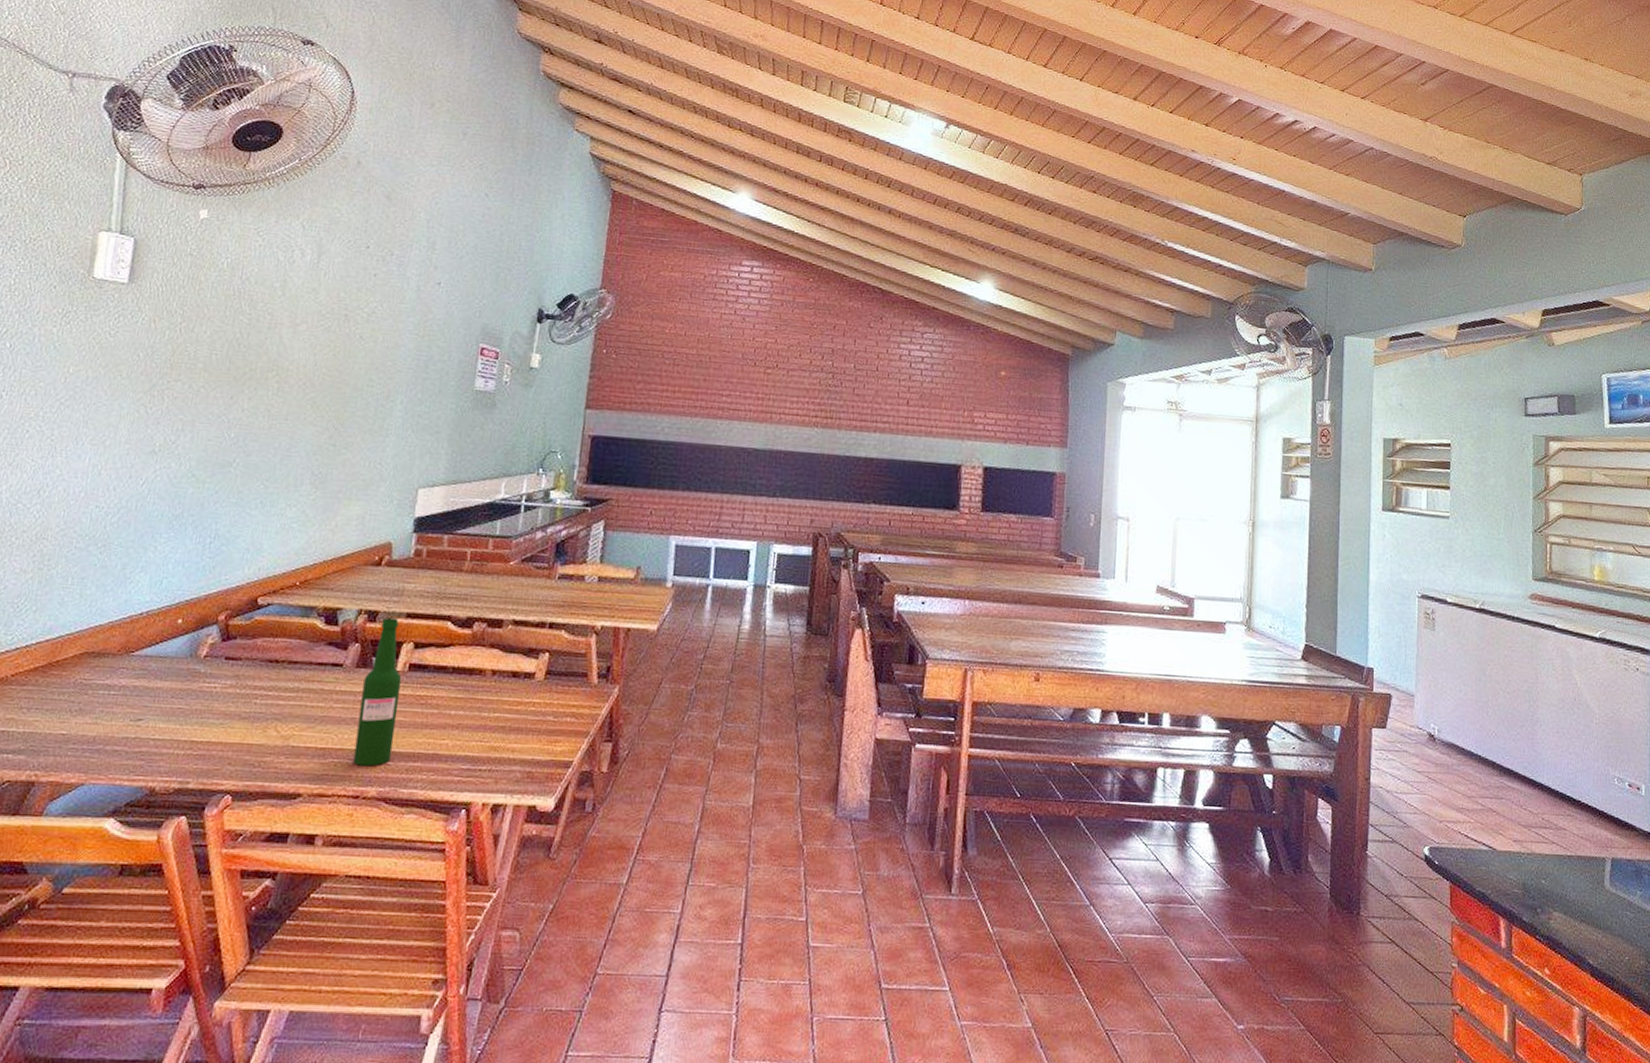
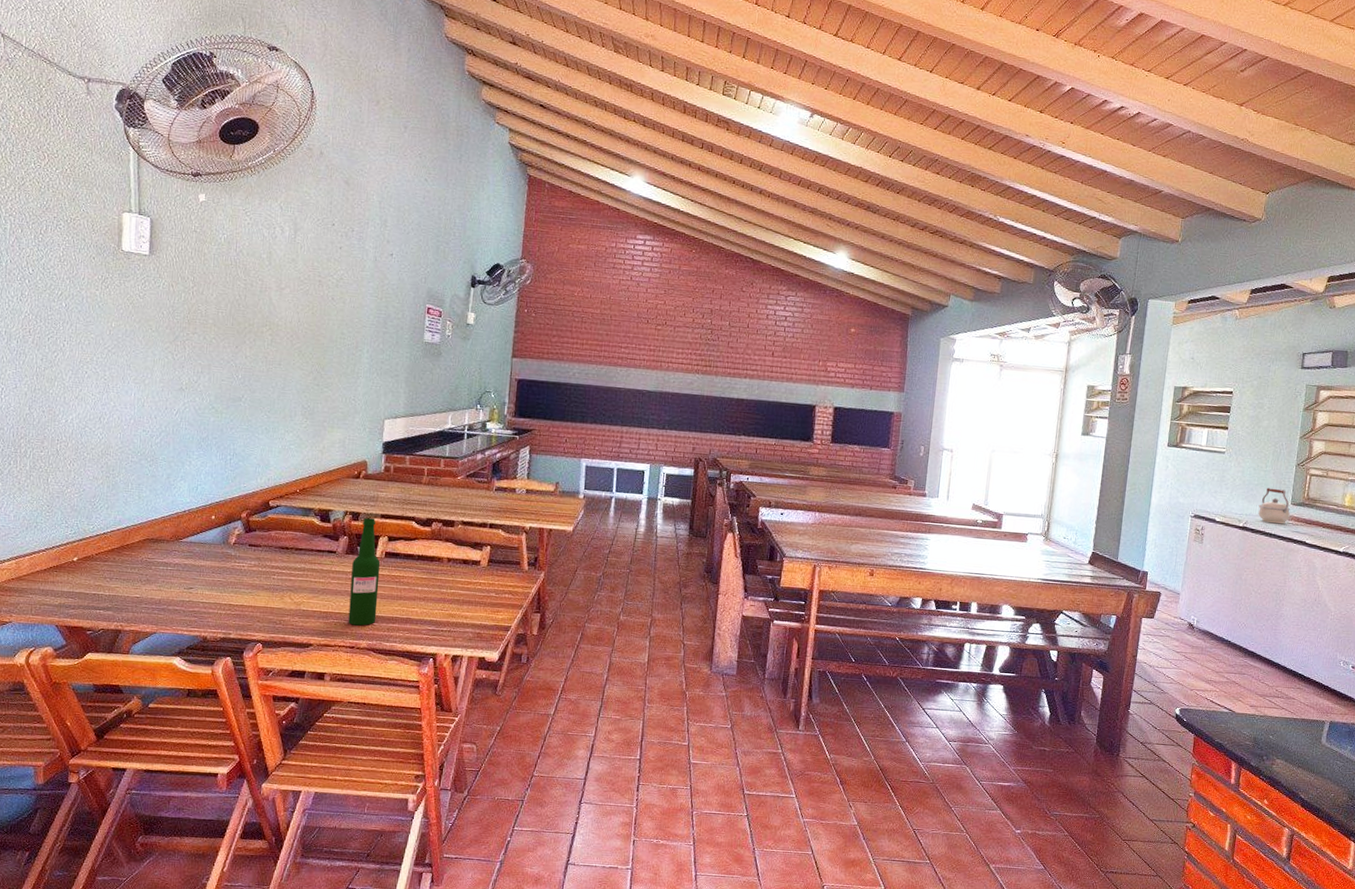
kettle: none [1495,559,1533,605] -> present [1258,487,1291,525]

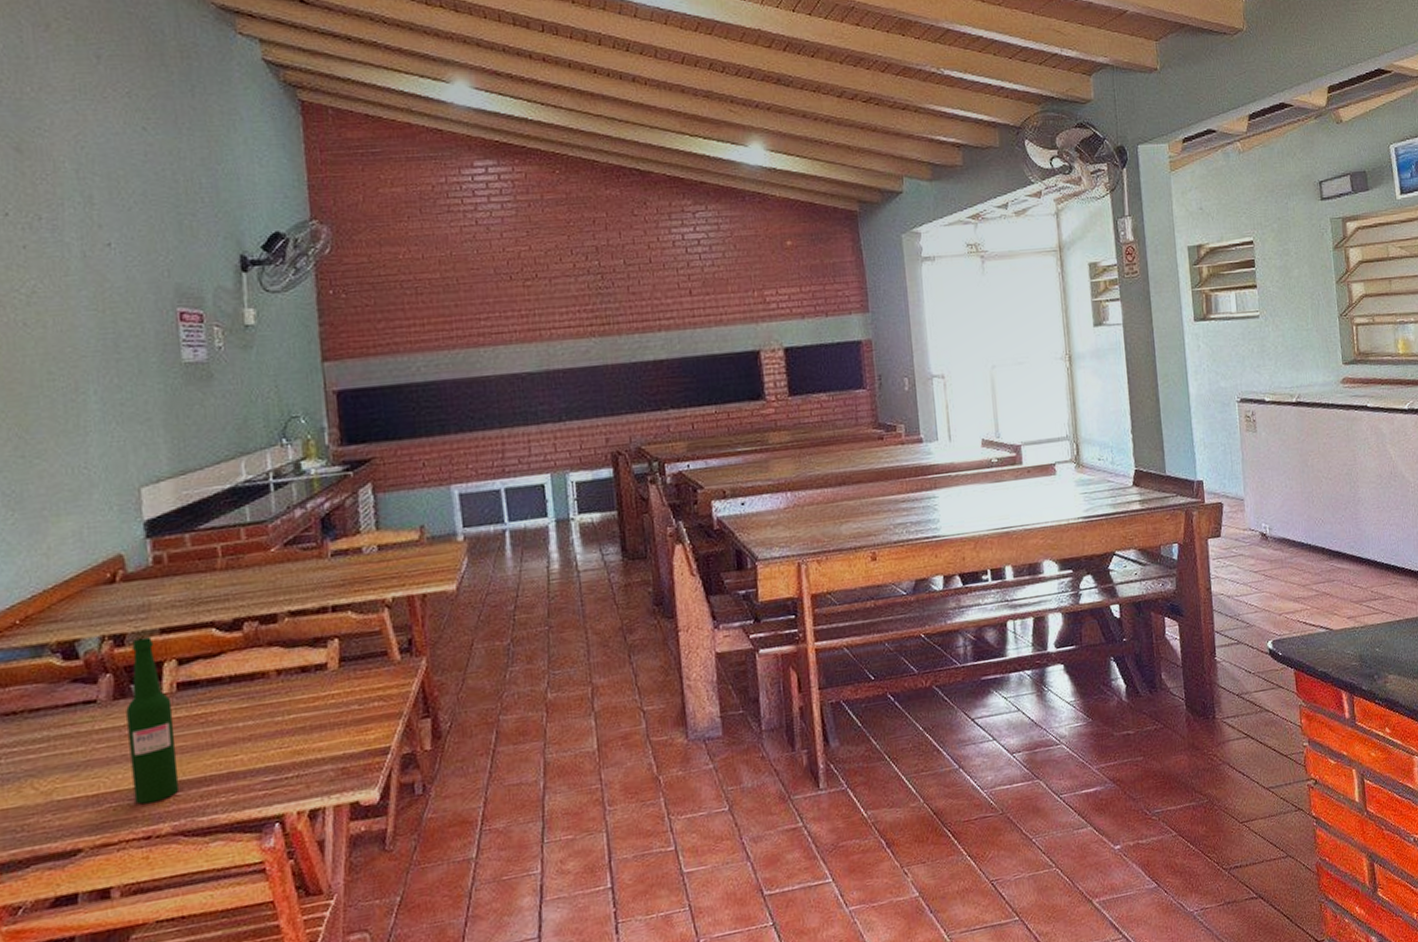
kettle: present [1258,487,1291,525] -> none [1308,348,1345,392]

